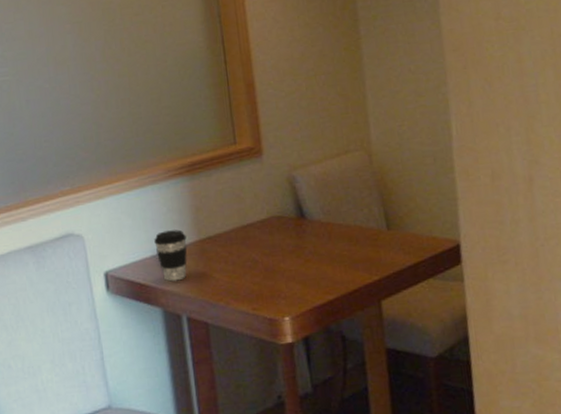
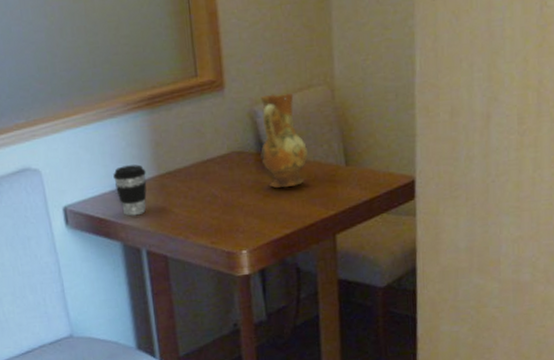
ceramic jug: none [298,159,349,254] -> present [260,93,309,189]

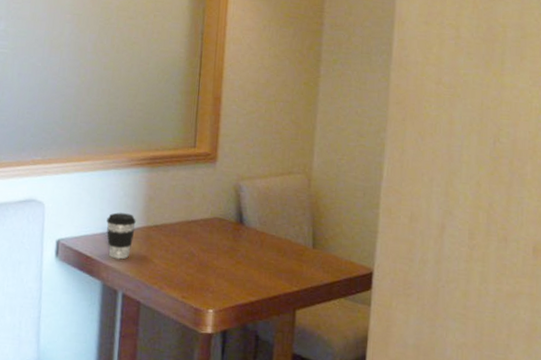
ceramic jug: present [260,93,309,189] -> none [239,173,282,259]

